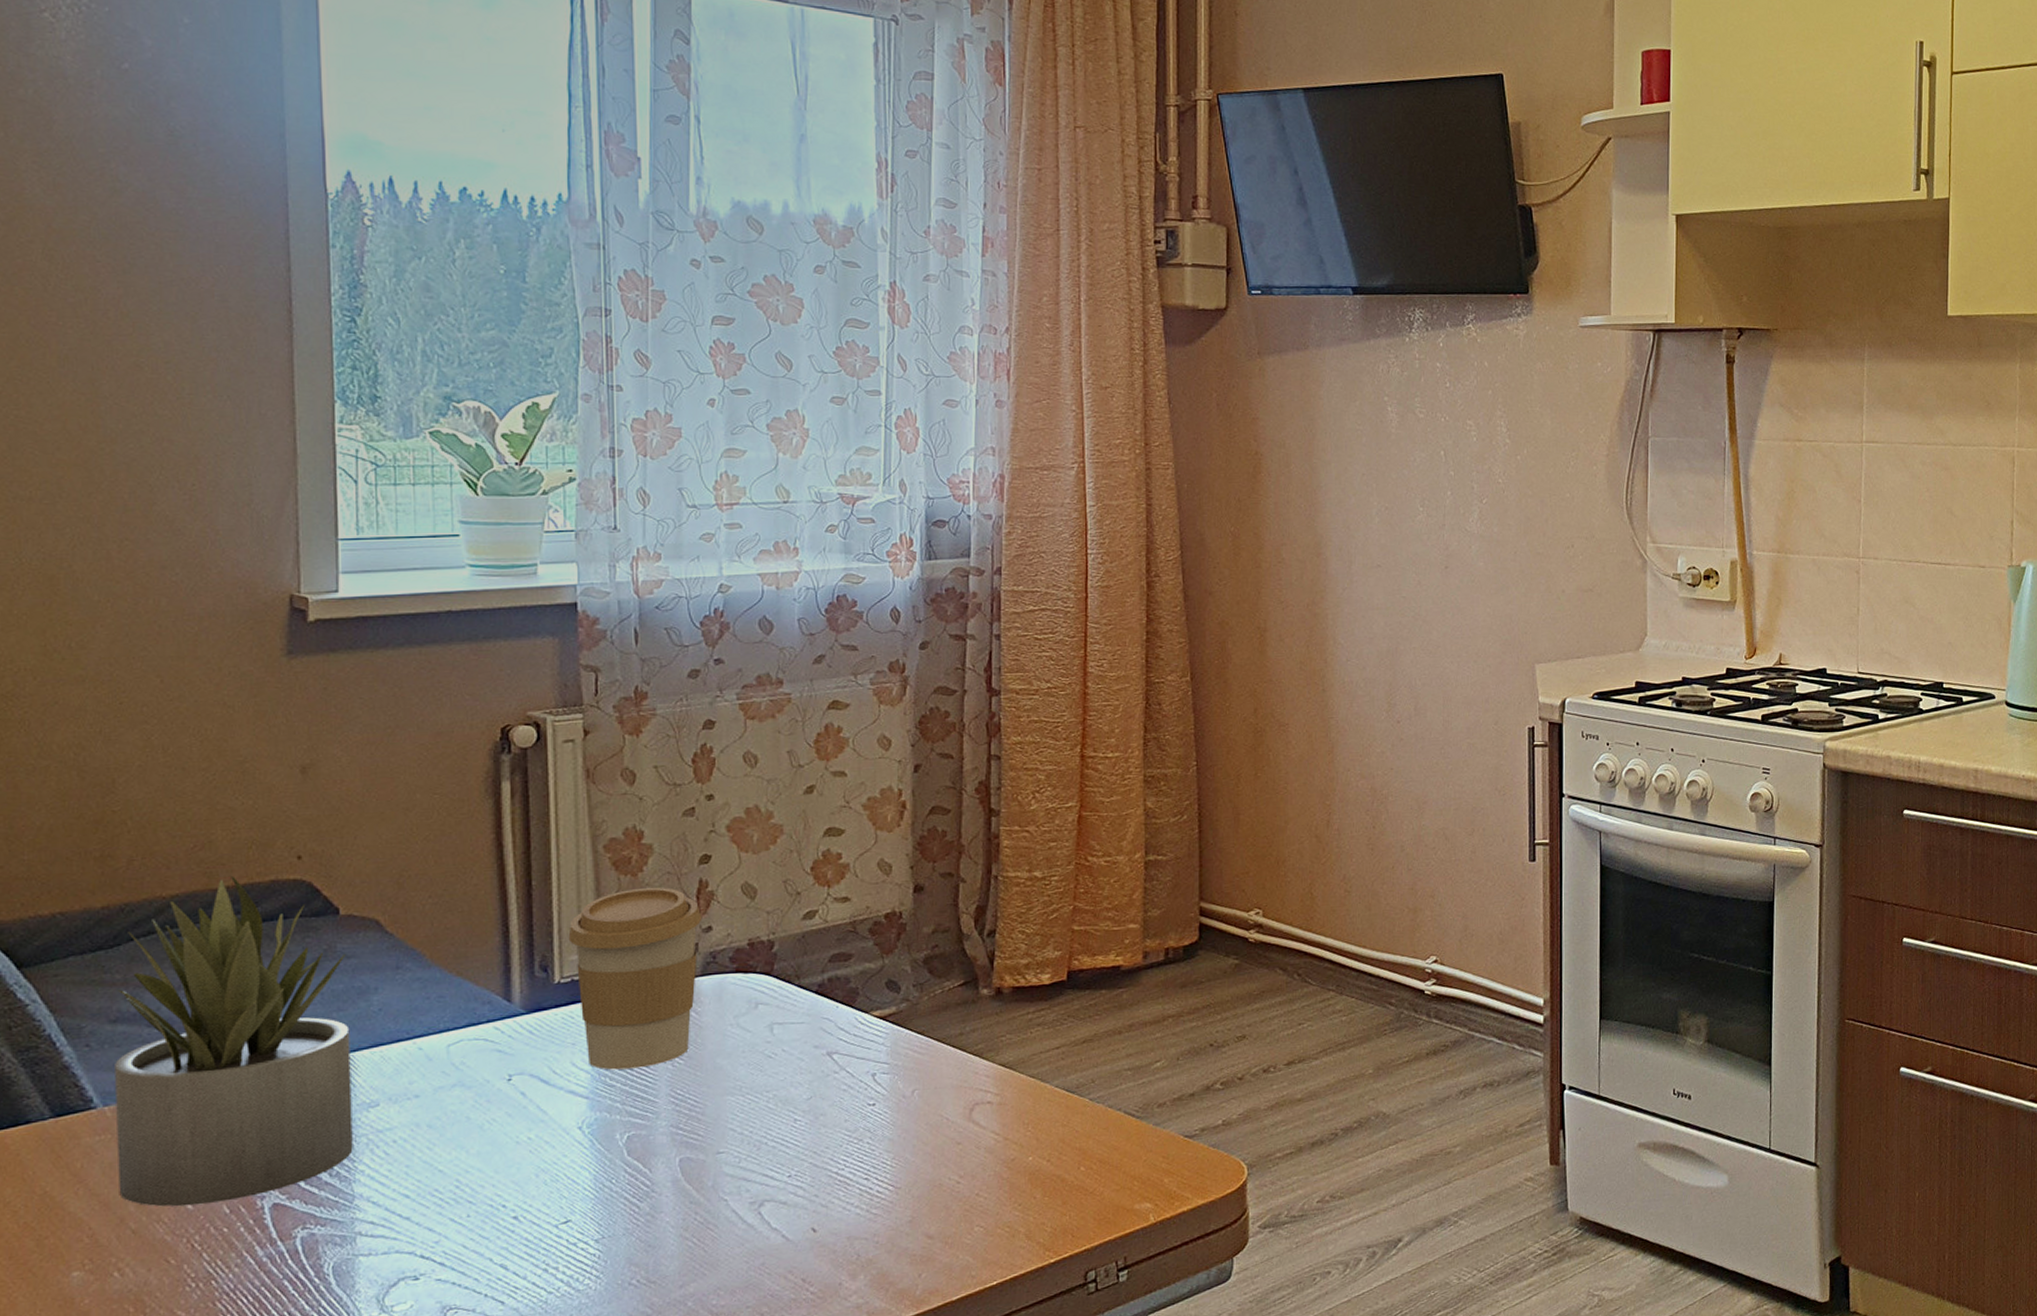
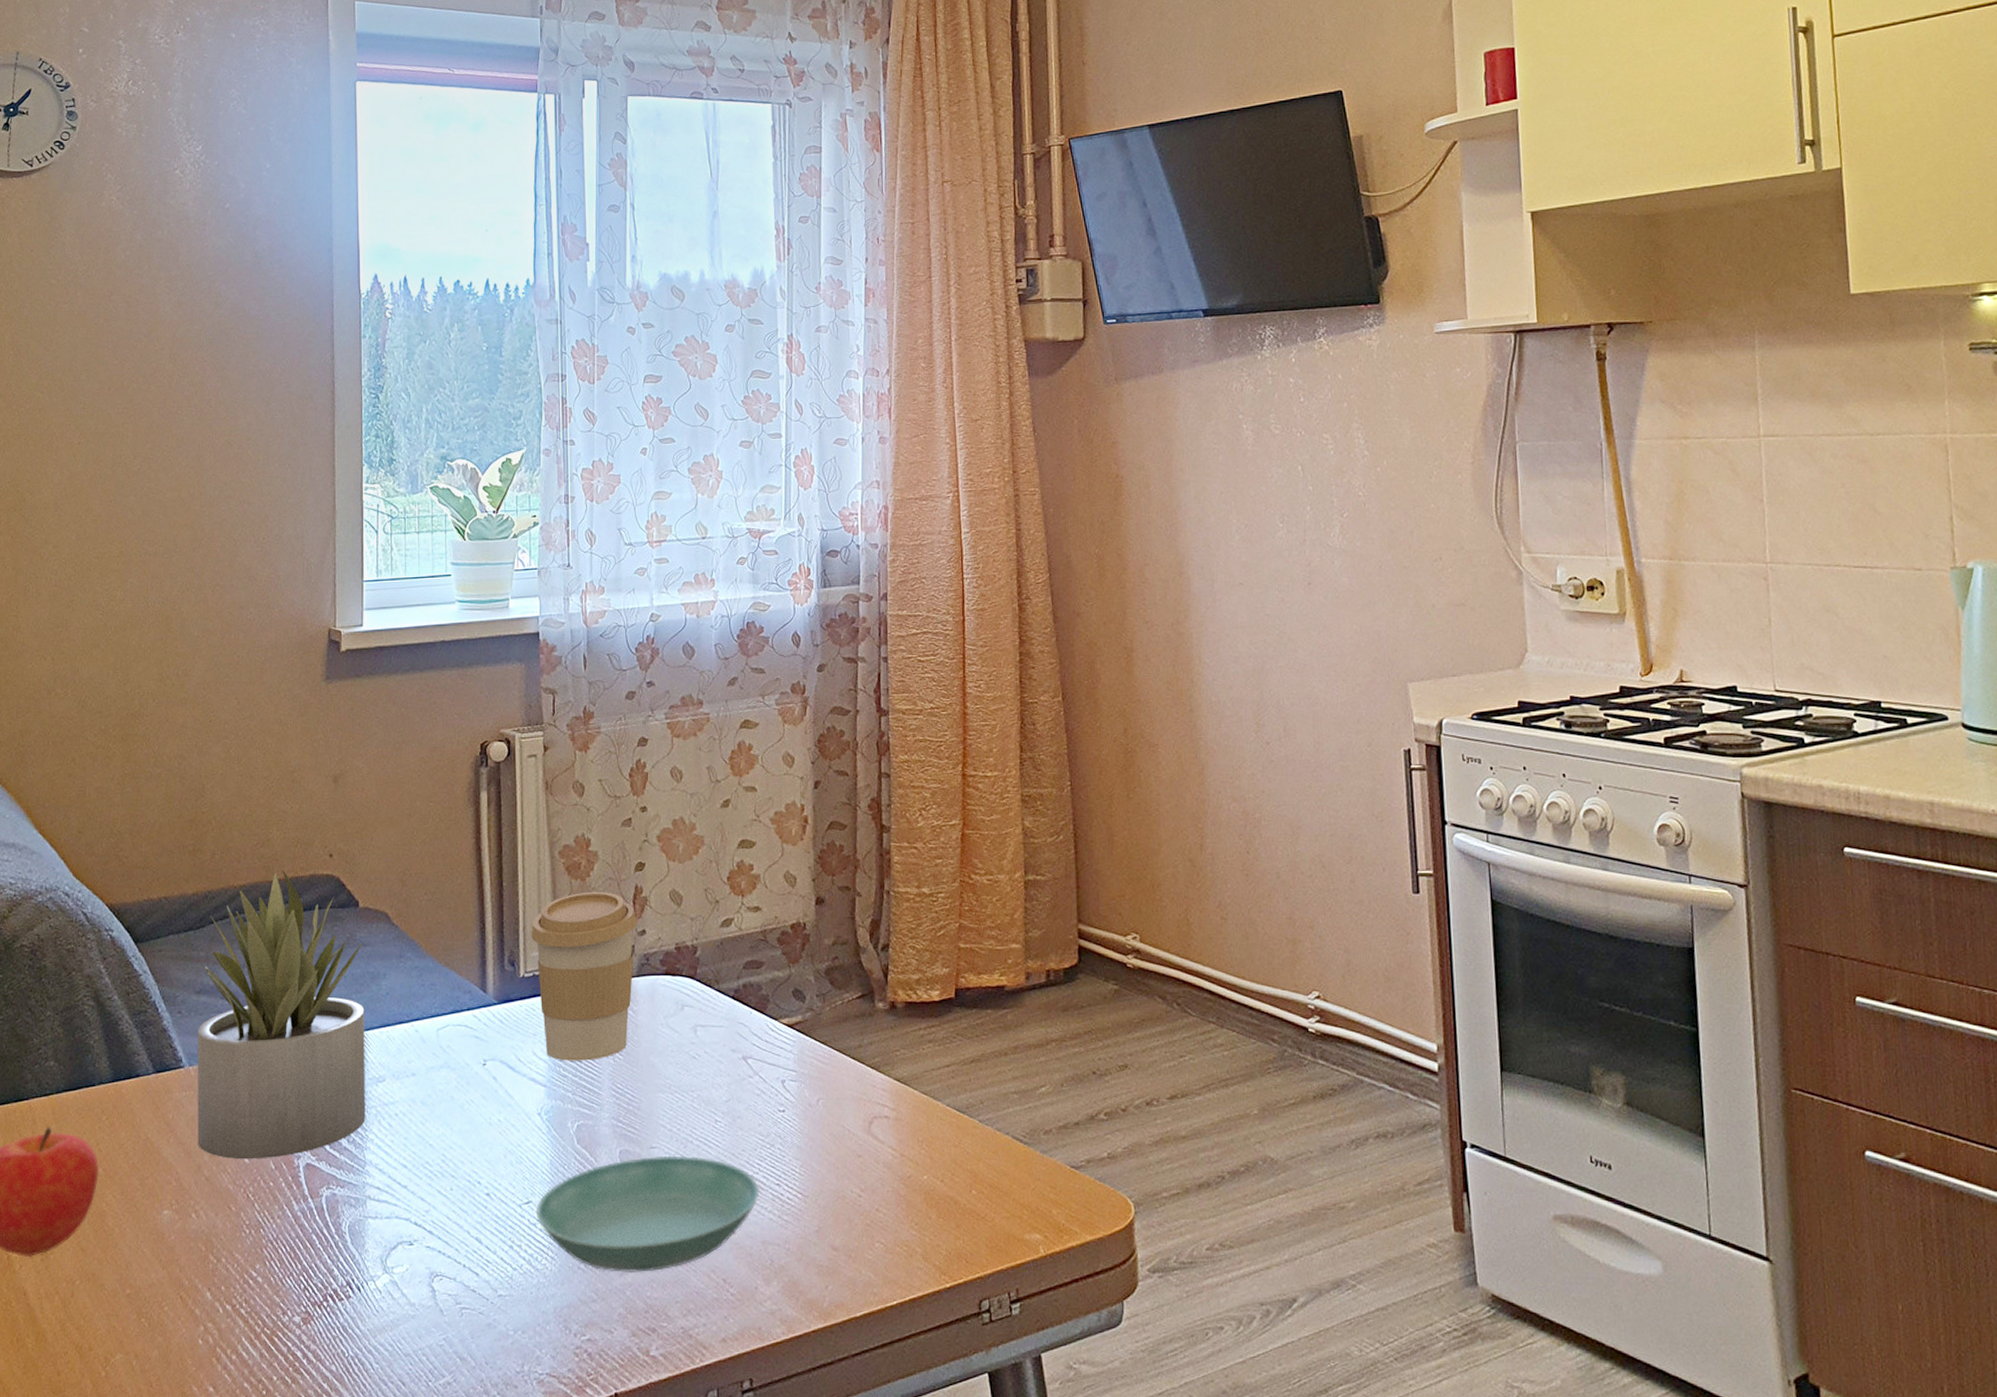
saucer: none [577,1158,845,1284] -> present [537,1155,760,1272]

